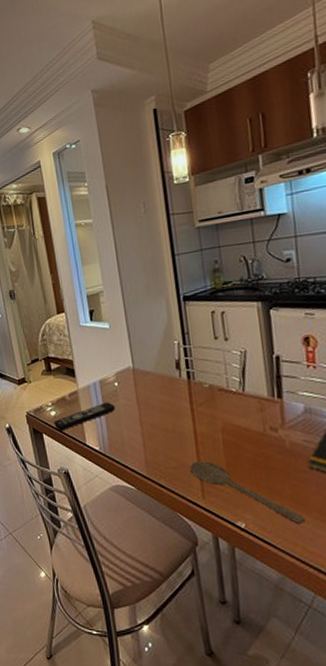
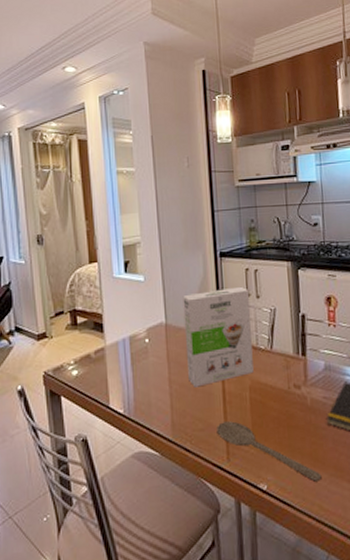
remote control: present [53,402,115,431] -> none [75,360,144,393]
cereal box: none [148,329,225,428] -> present [183,286,254,387]

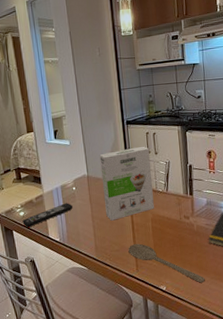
remote control: none [75,360,144,393] -> present [22,203,73,228]

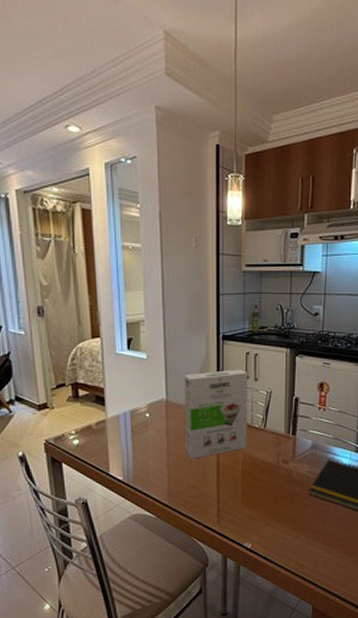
remote control: present [22,203,73,228] -> none [76,433,144,461]
wooden spoon: present [128,243,205,283] -> none [209,490,300,542]

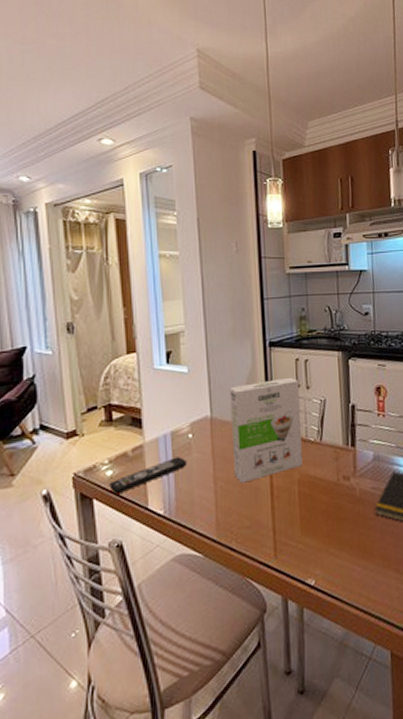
remote control: none [76,433,144,461] -> present [109,457,187,495]

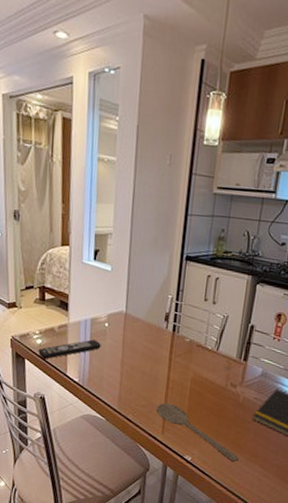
cereal box: present [229,377,303,483] -> none [139,290,207,372]
wooden spoon: none [264,516,370,573] -> present [157,403,239,462]

